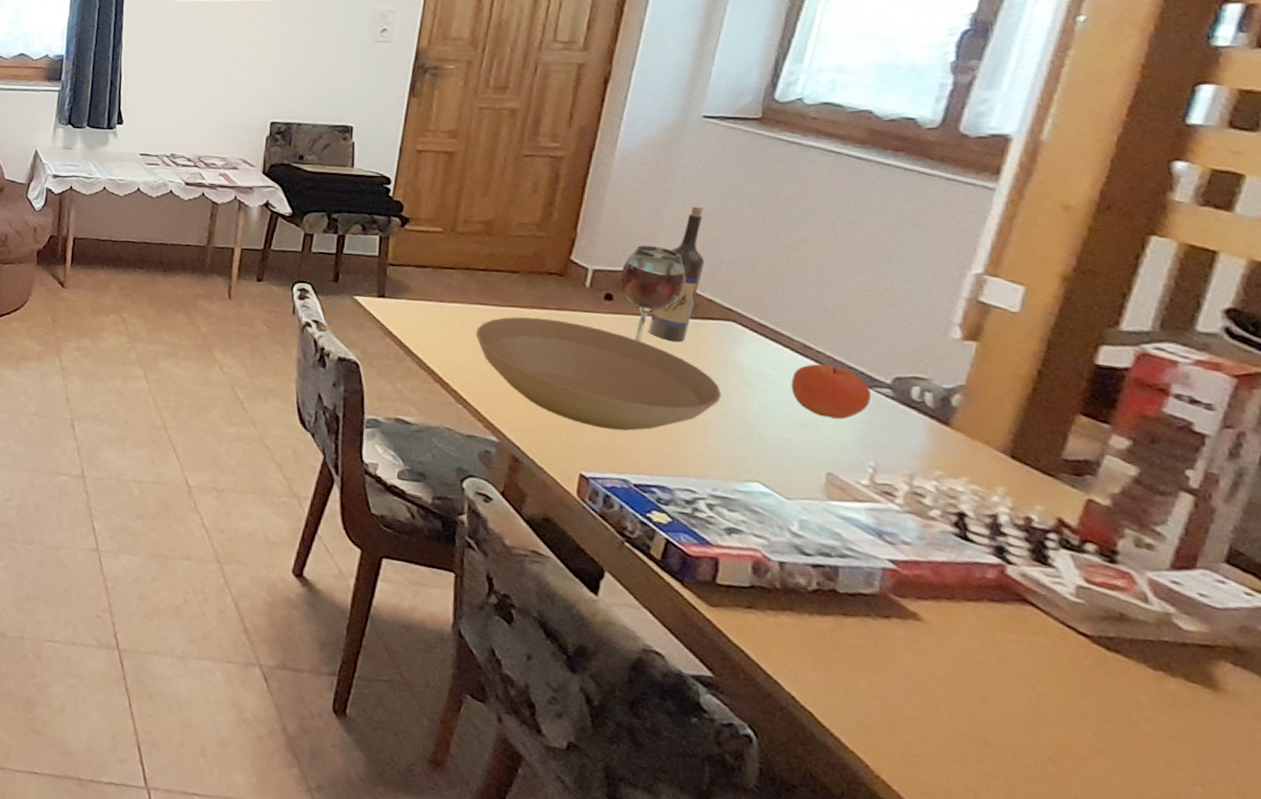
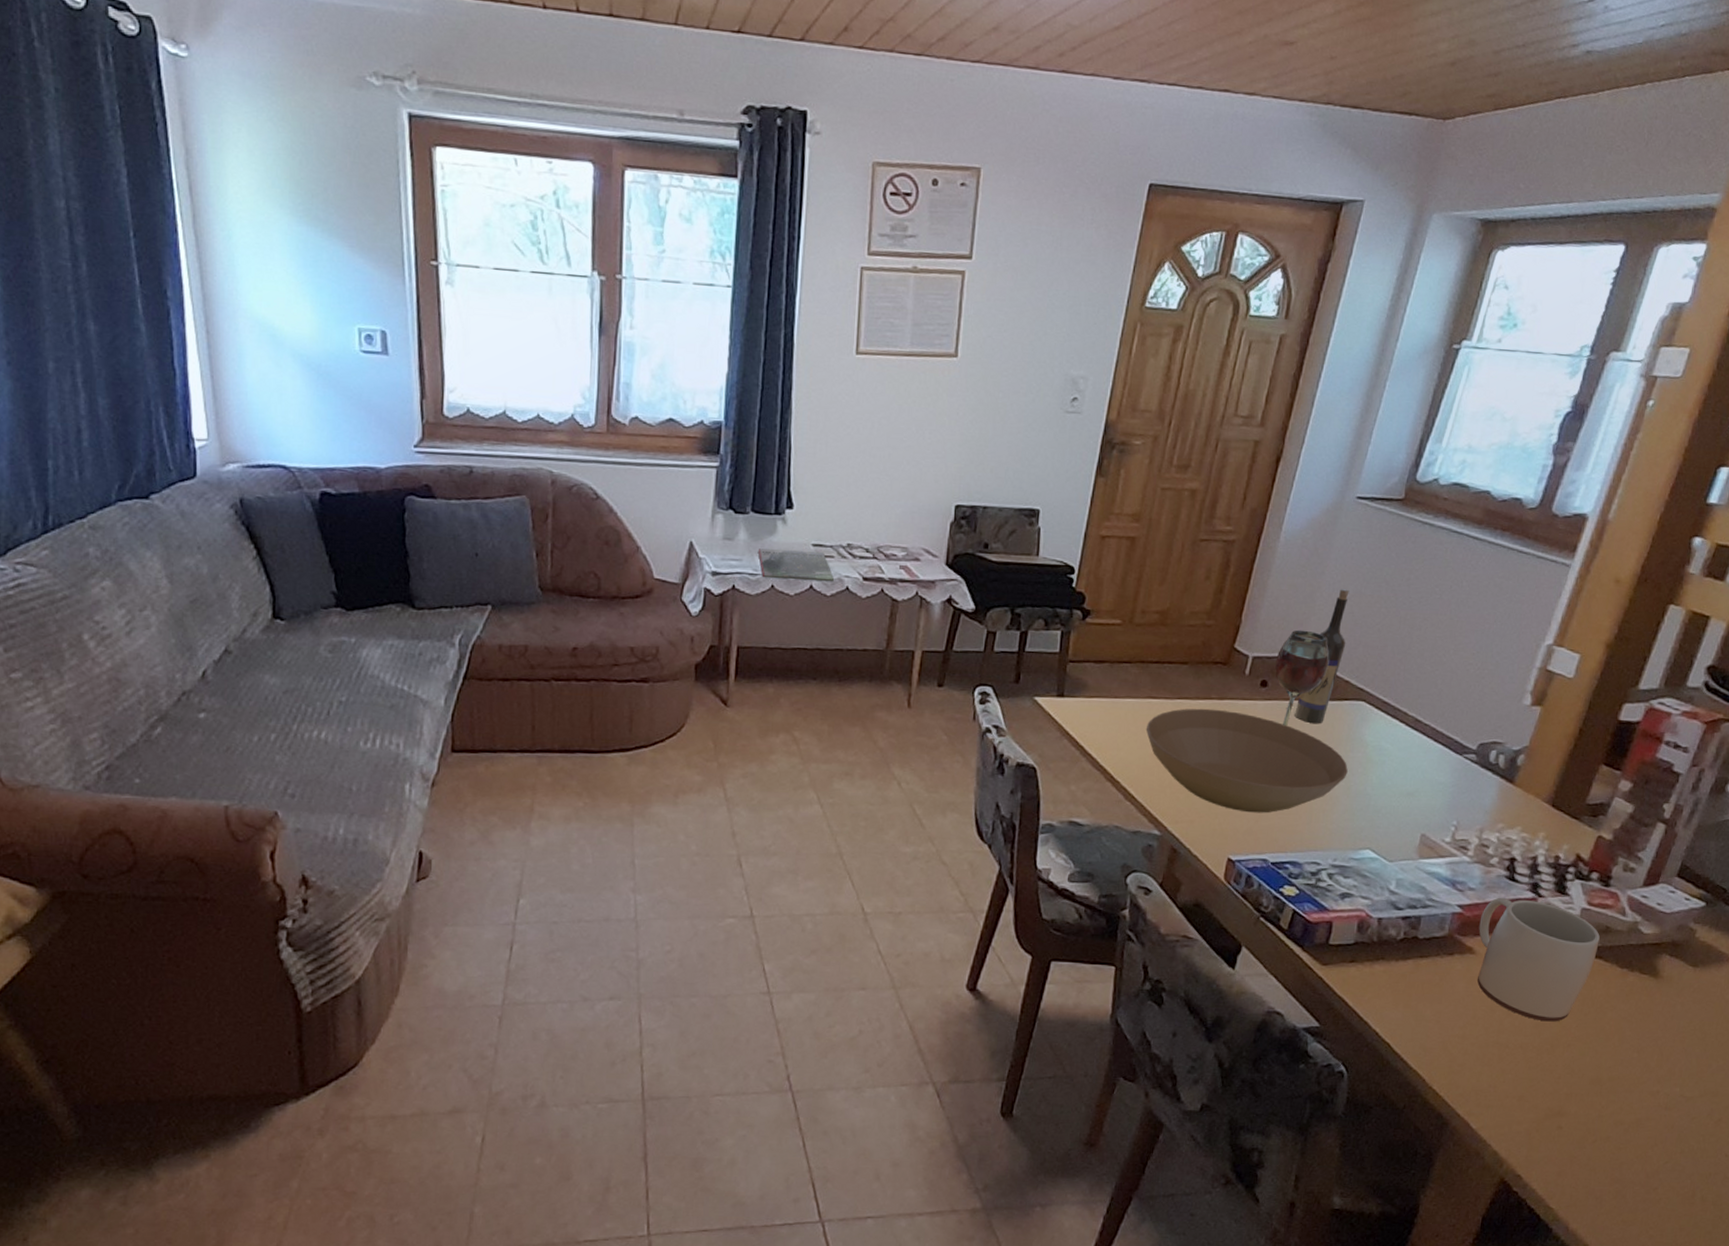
magazine: none [93,157,159,186] -> present [759,549,834,582]
fruit: present [791,363,872,420] -> none [1402,735,1461,785]
mug: none [923,557,1112,724] -> present [1477,897,1600,1022]

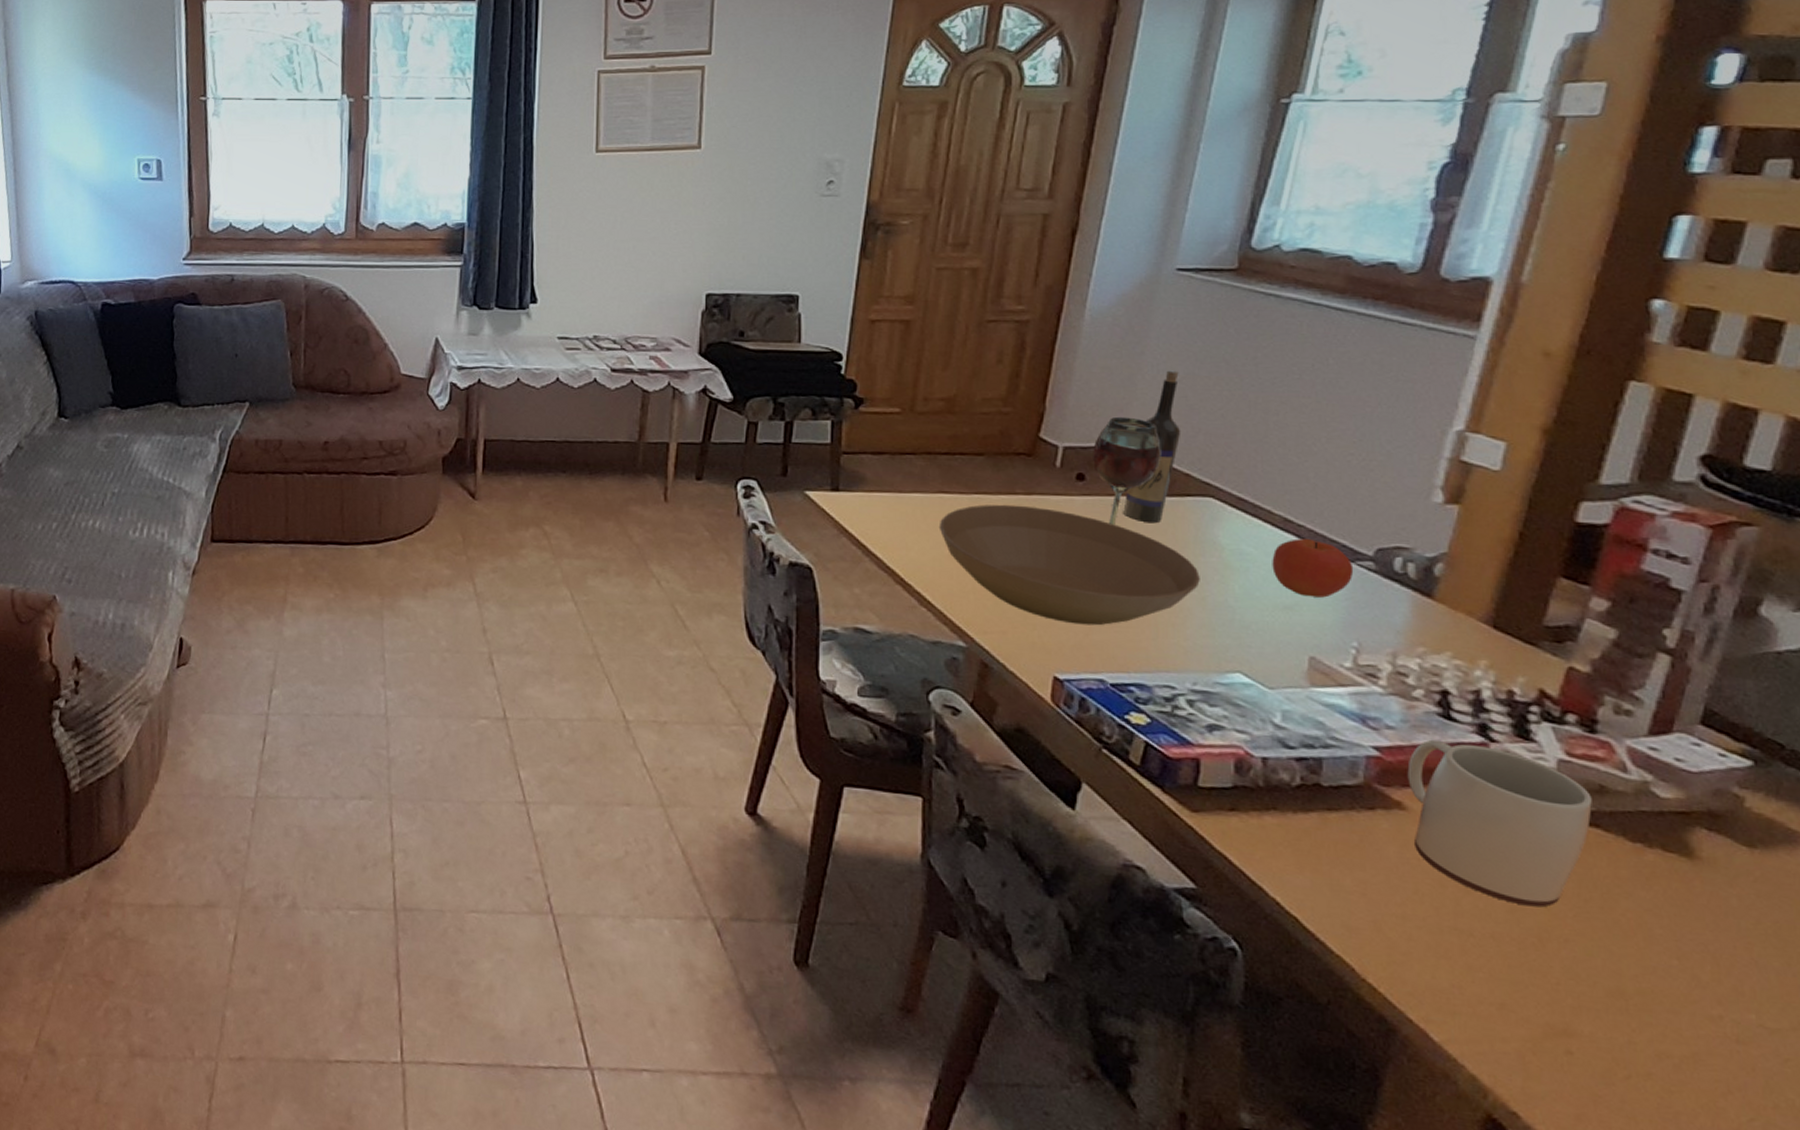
magazine: present [759,549,834,582] -> none [504,343,581,374]
fruit: none [1402,735,1461,785] -> present [1272,538,1354,598]

